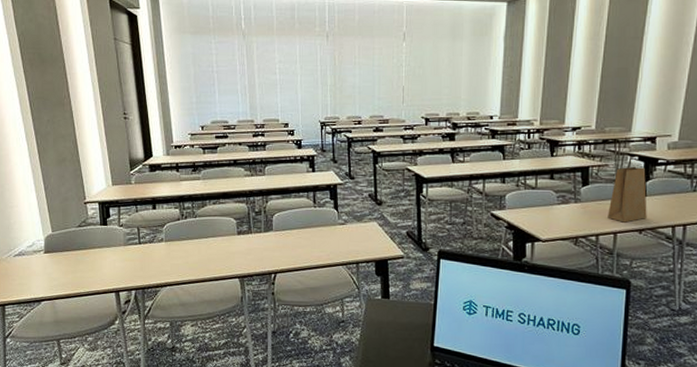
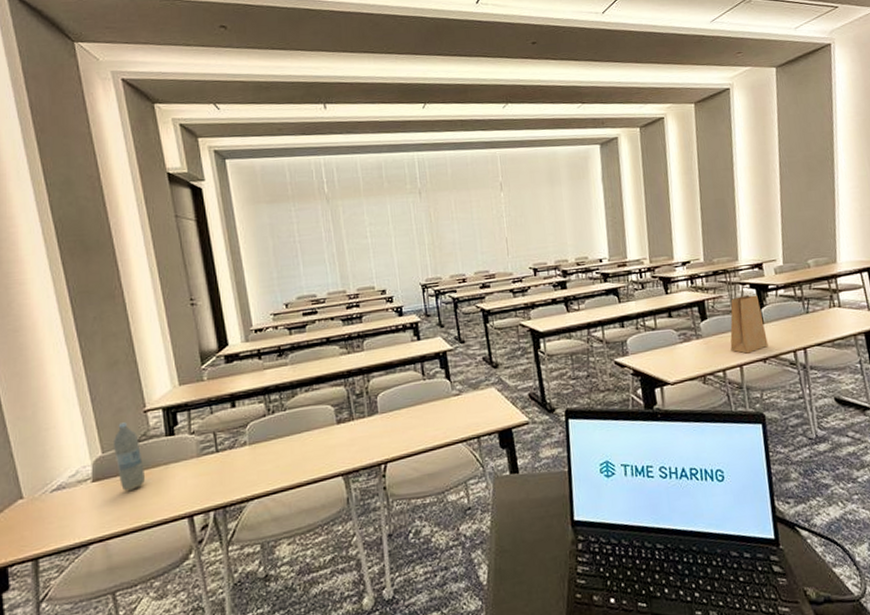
water bottle: none [60,209,83,264] -> present [113,422,145,491]

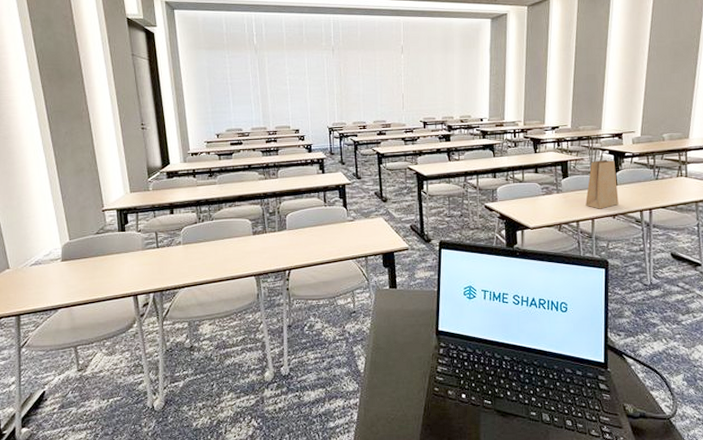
water bottle: present [113,422,145,491] -> none [78,218,101,271]

